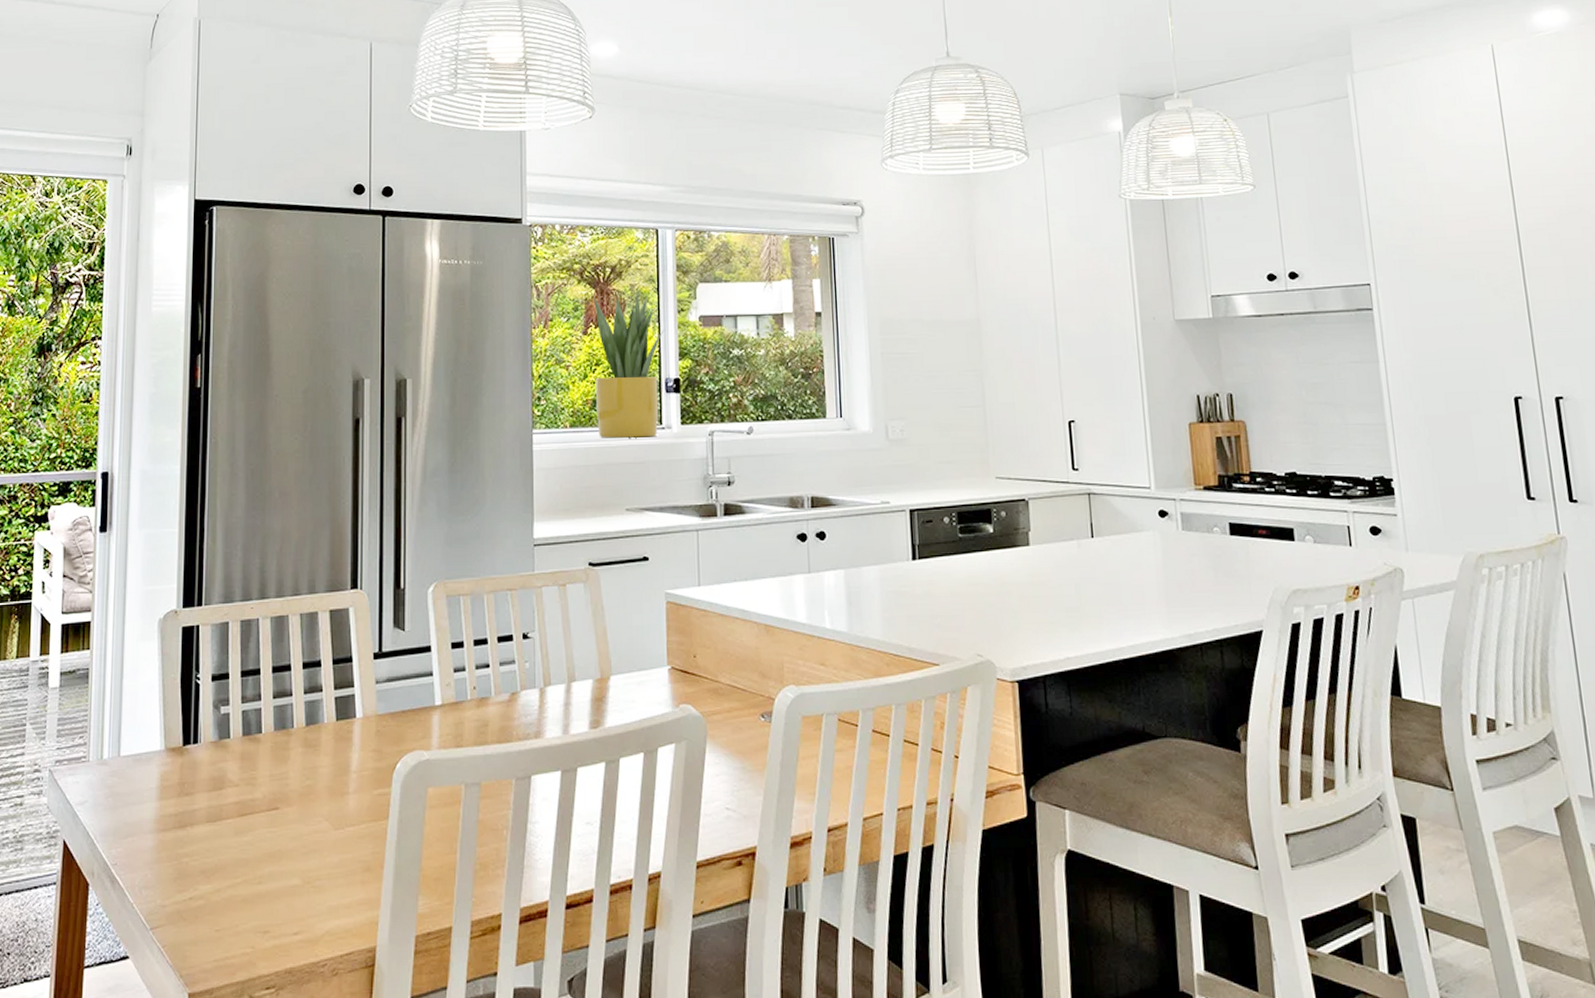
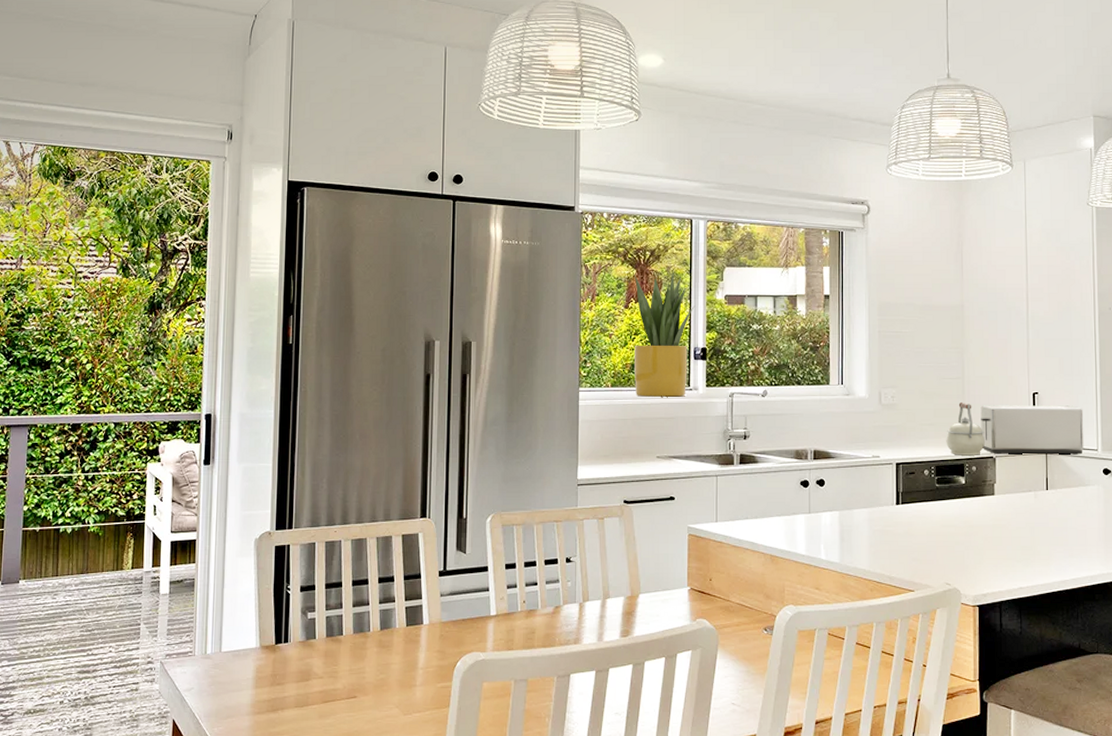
kettle: none [968,434,1016,499] -> present [946,401,986,455]
toaster: none [1007,435,1133,496] -> present [980,405,1083,455]

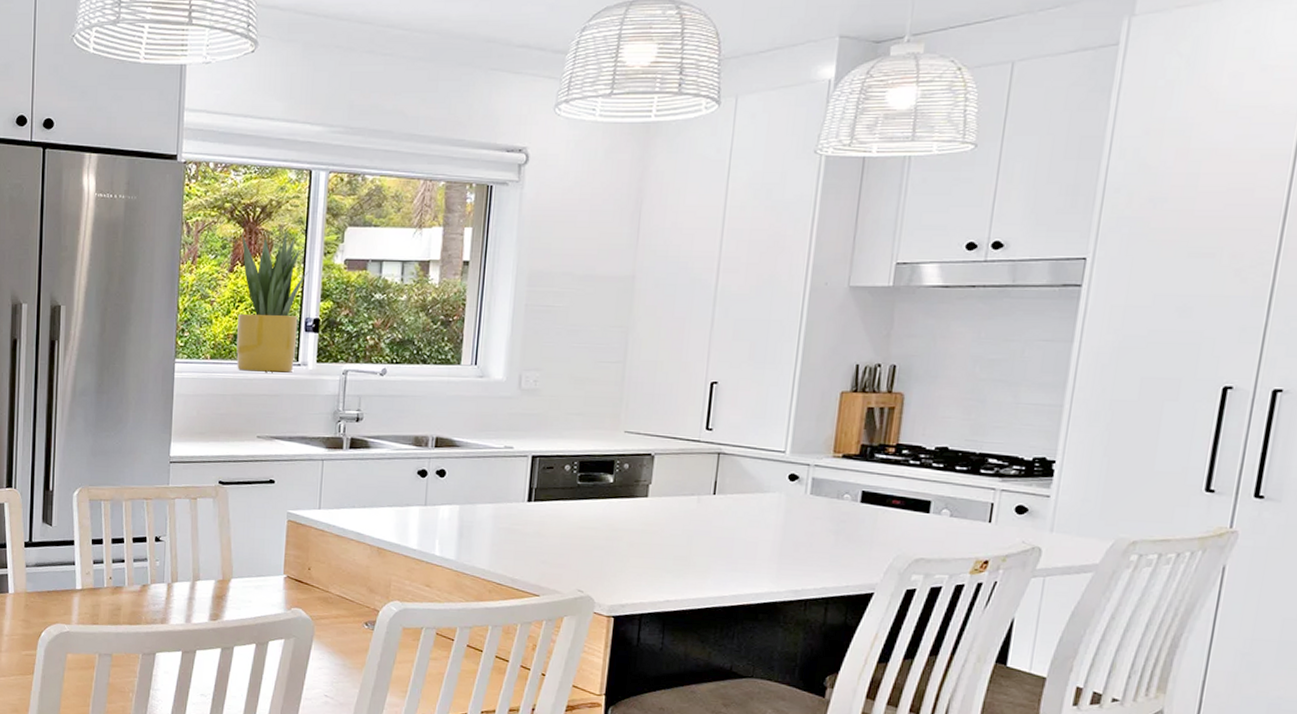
kettle: present [946,401,986,455] -> none [595,389,644,452]
toaster: present [980,405,1083,455] -> none [639,394,772,457]

